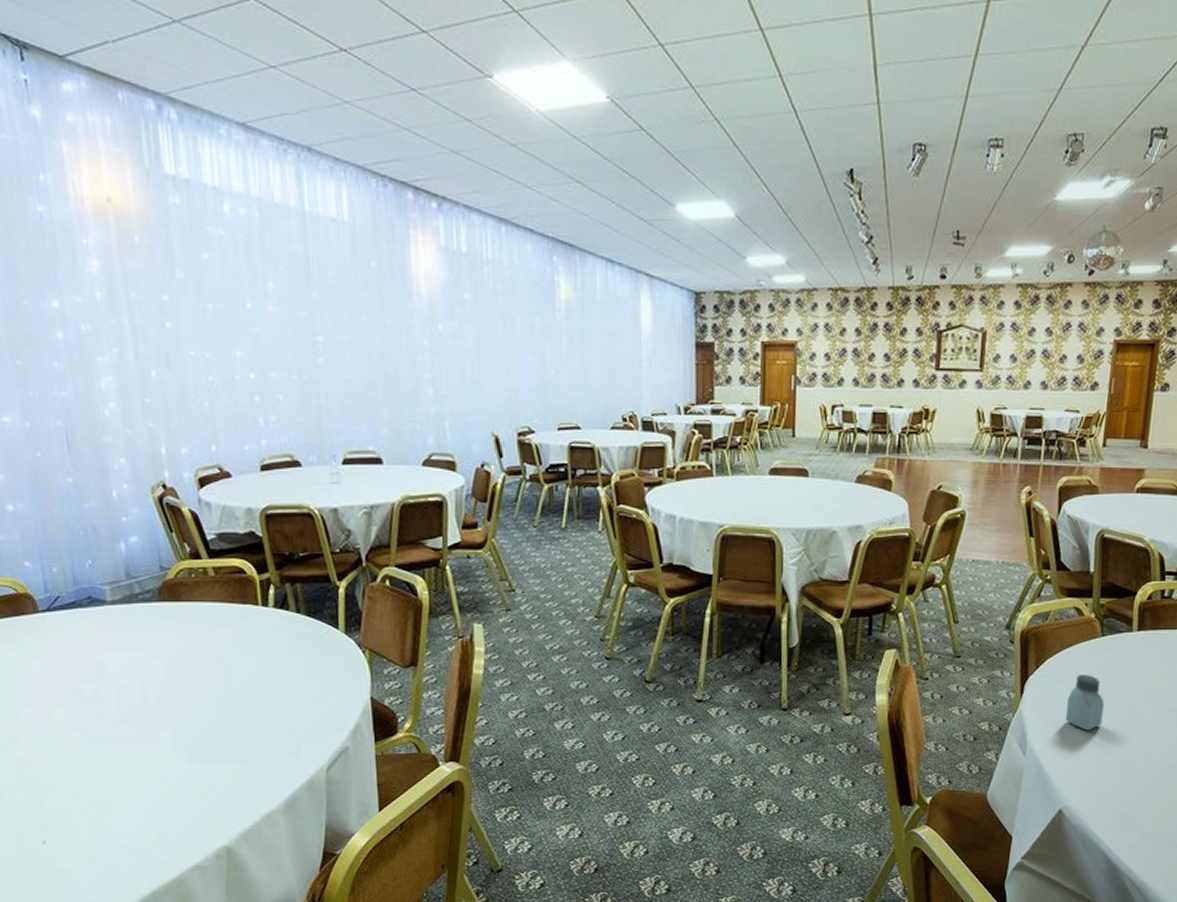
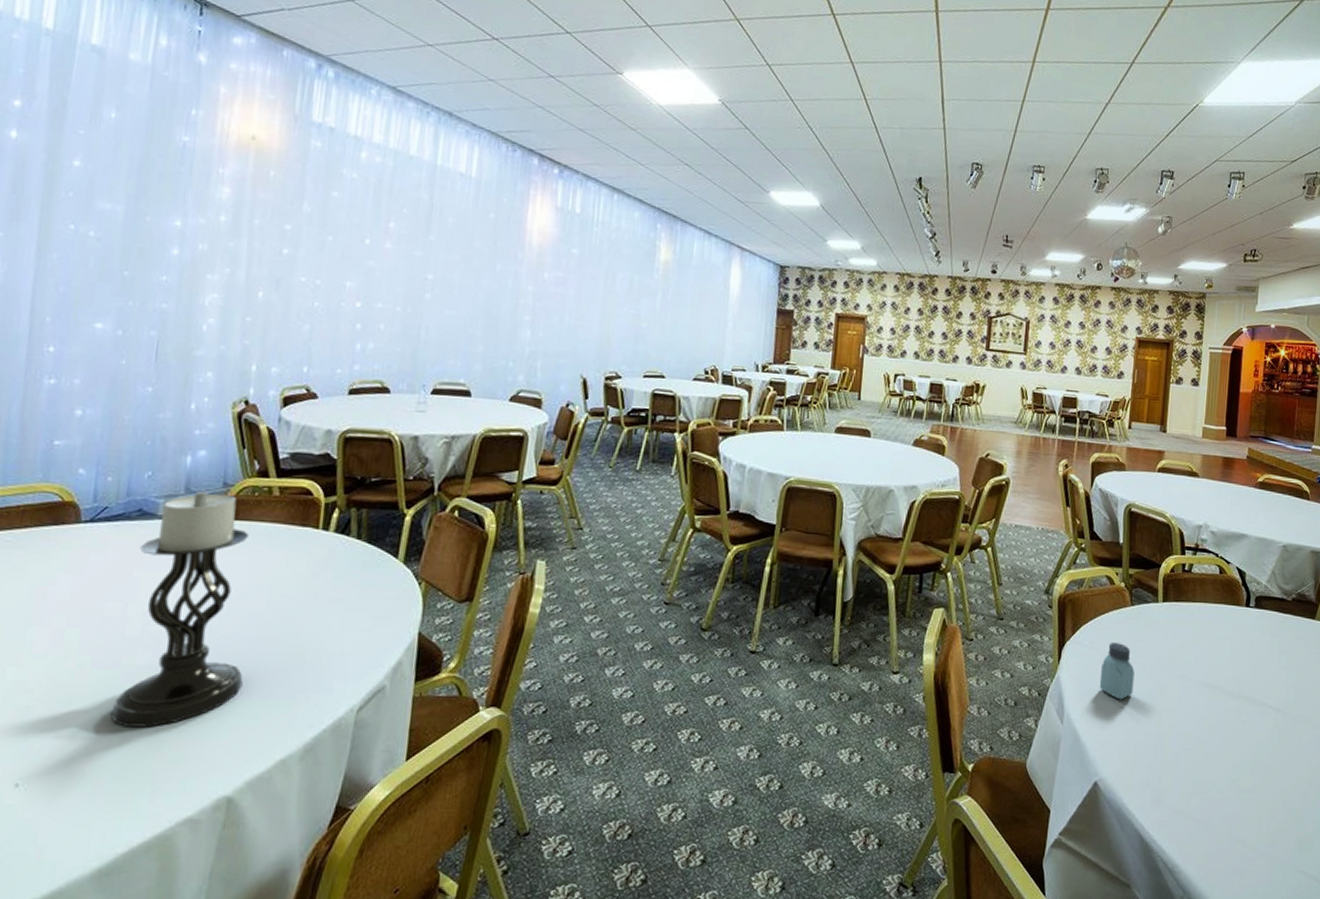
candle holder: none [97,575,219,791] -> present [110,490,249,728]

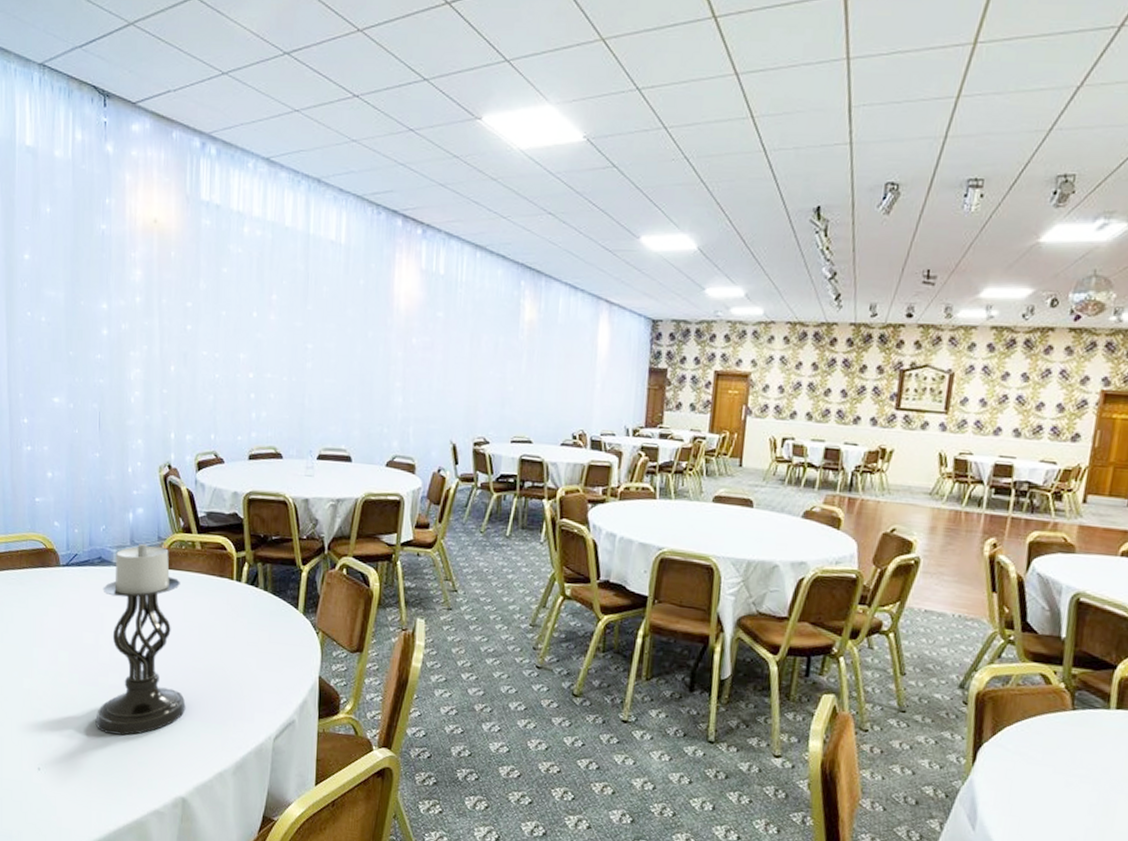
saltshaker: present [1099,643,1135,700] -> none [1023,749,1072,813]

